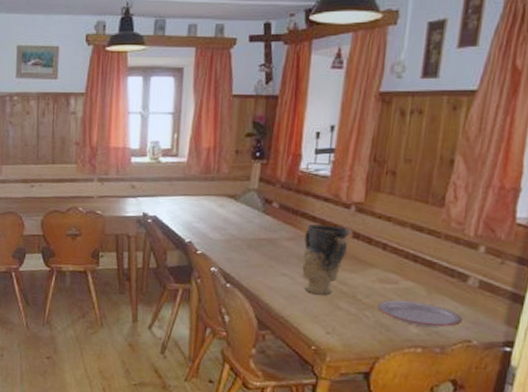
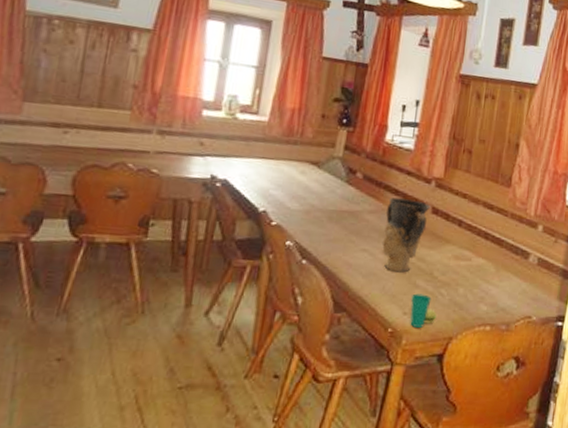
cup: none [333,315,361,347] -> present [410,293,437,328]
plate: present [377,299,463,327] -> none [452,276,524,304]

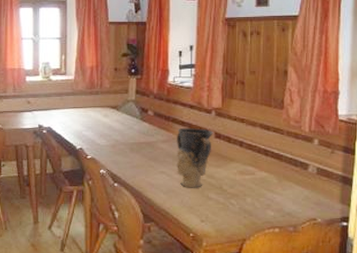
cup: present [410,293,437,328] -> none [206,204,229,232]

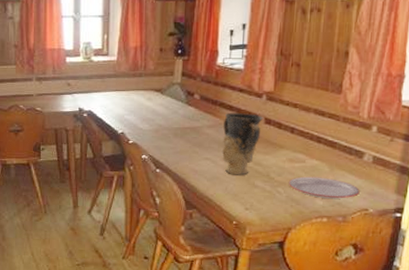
plate: none [240,188,307,209] -> present [288,176,360,199]

